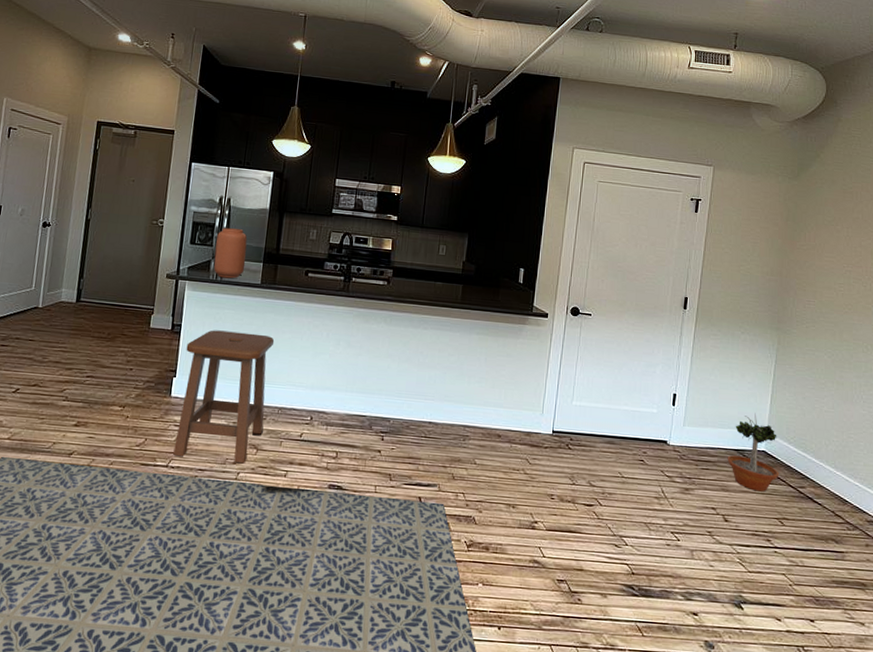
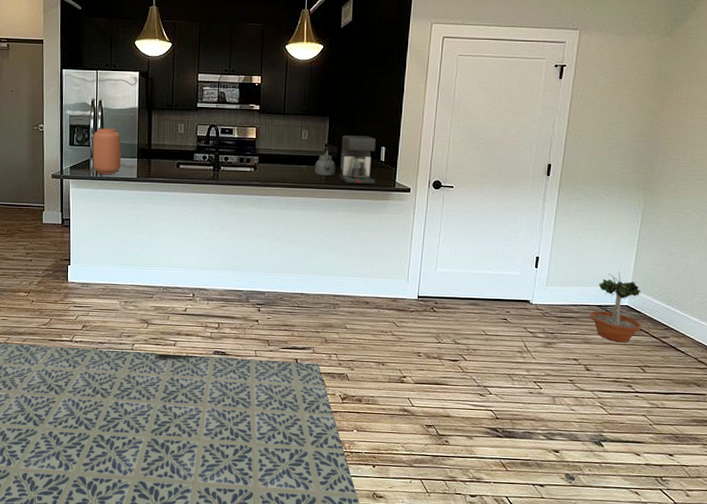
stool: present [173,330,275,464] -> none [76,222,154,336]
kettle: none [450,264,473,296] -> present [315,147,336,177]
coffee maker: none [475,254,514,308] -> present [339,135,375,185]

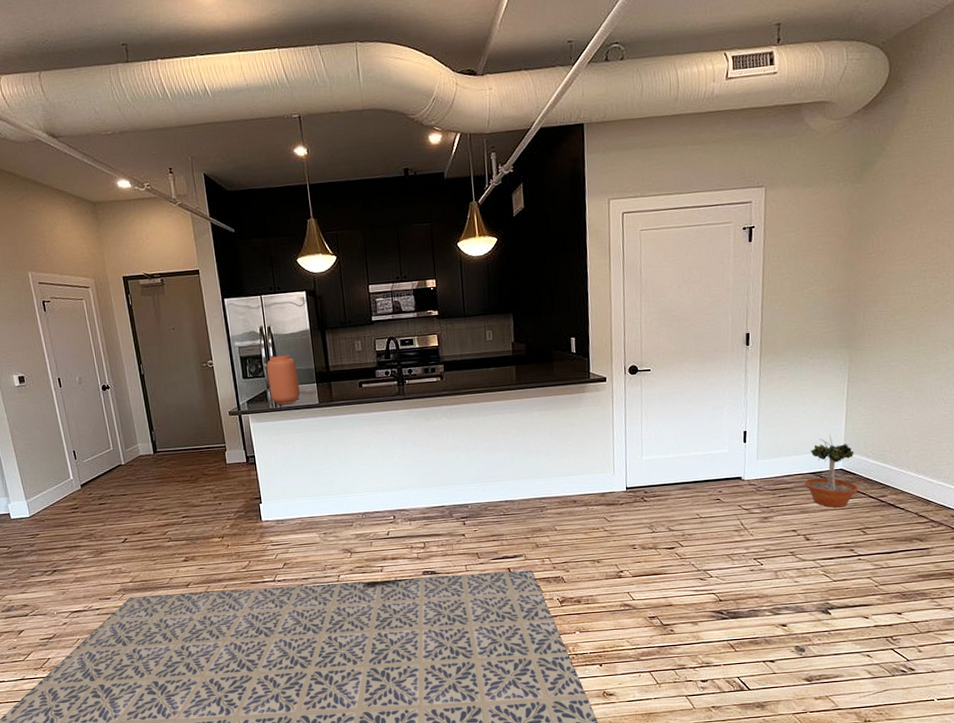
kettle: present [315,147,336,177] -> none [503,345,526,377]
coffee maker: present [339,135,375,185] -> none [528,328,569,381]

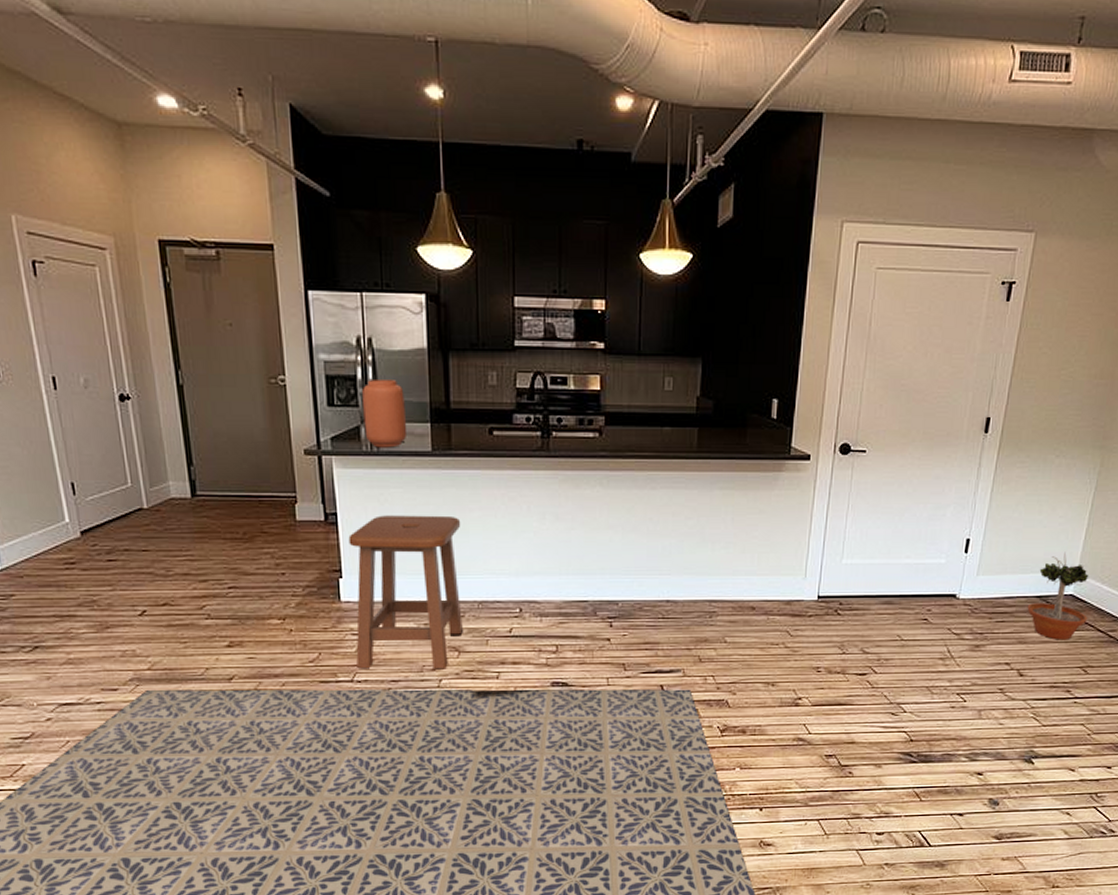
stool: none [264,450,353,571] -> present [348,515,463,670]

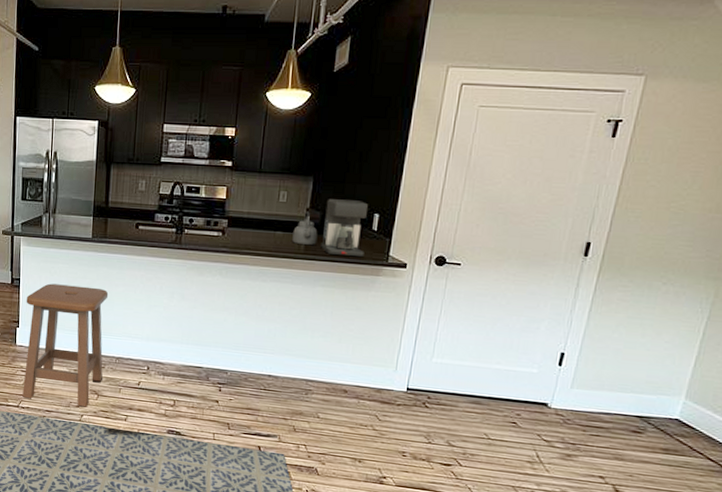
vase: present [362,380,408,448] -> none [45,182,76,234]
kettle: none [683,400,711,442] -> present [292,211,318,246]
coffee maker: none [716,384,765,452] -> present [321,199,368,258]
potted tree: present [1027,552,1089,640] -> none [625,376,699,464]

